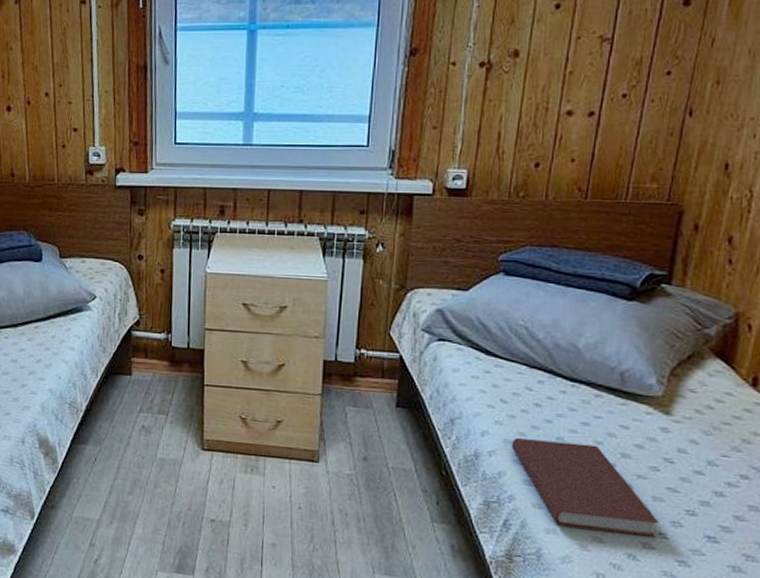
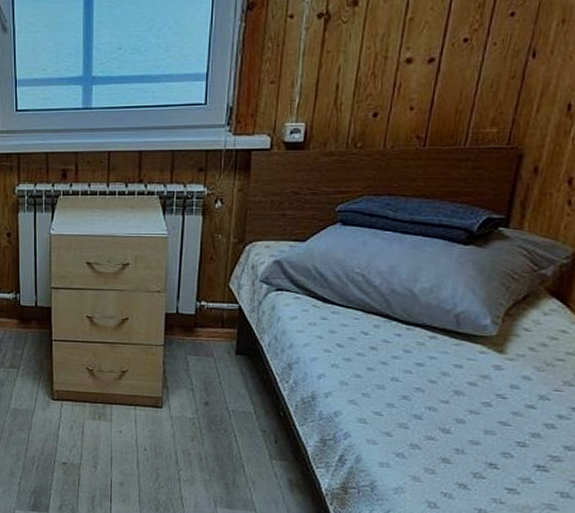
book: present [511,438,659,537] -> none [347,380,490,468]

